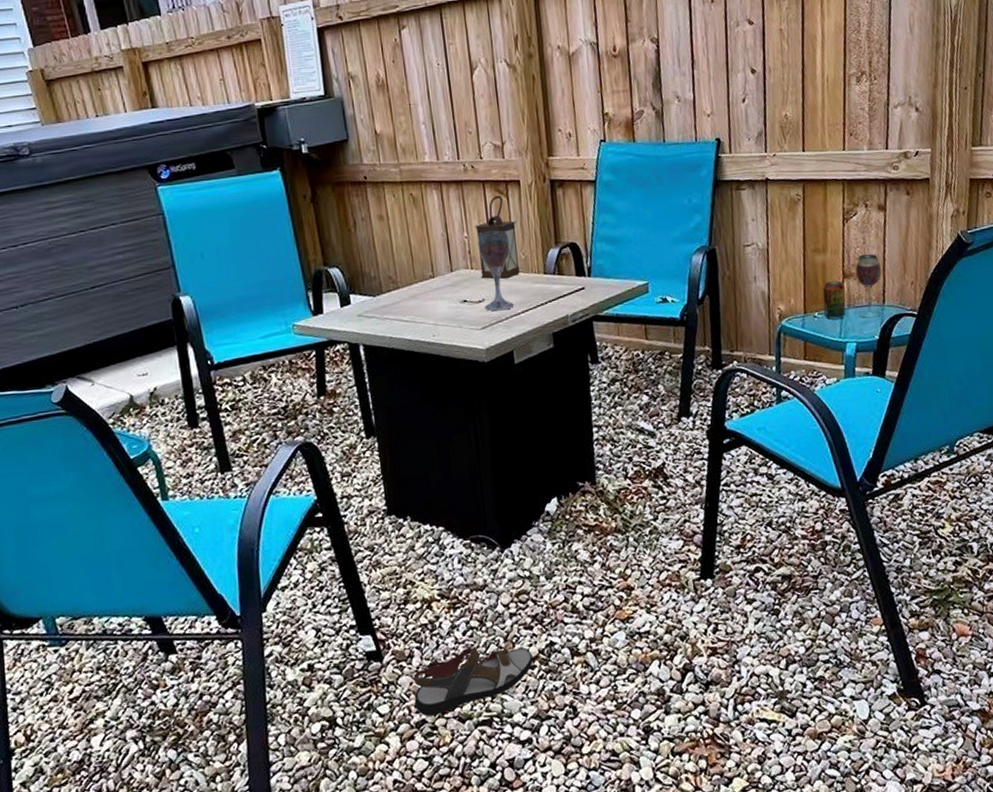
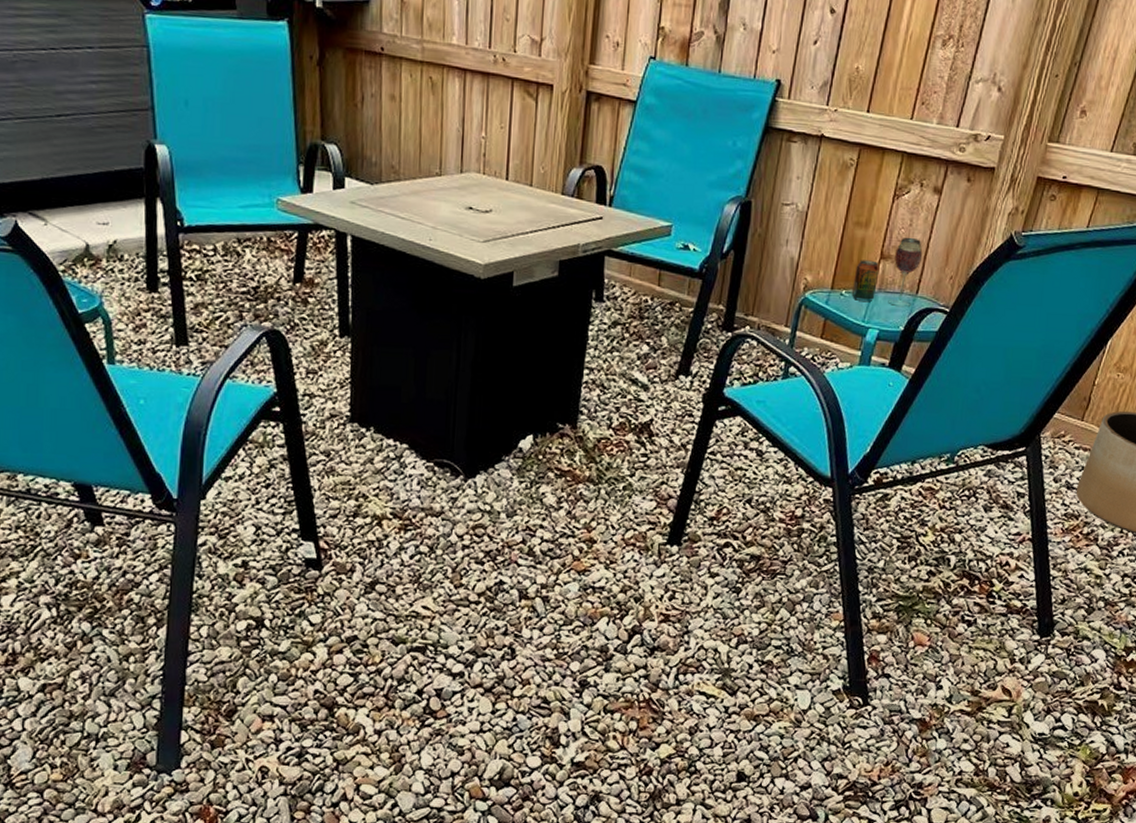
sandal: present [413,647,533,717] -> none [348,572,479,634]
lantern: present [474,195,521,279] -> none [493,97,541,193]
cup: present [477,230,514,311] -> none [491,135,530,226]

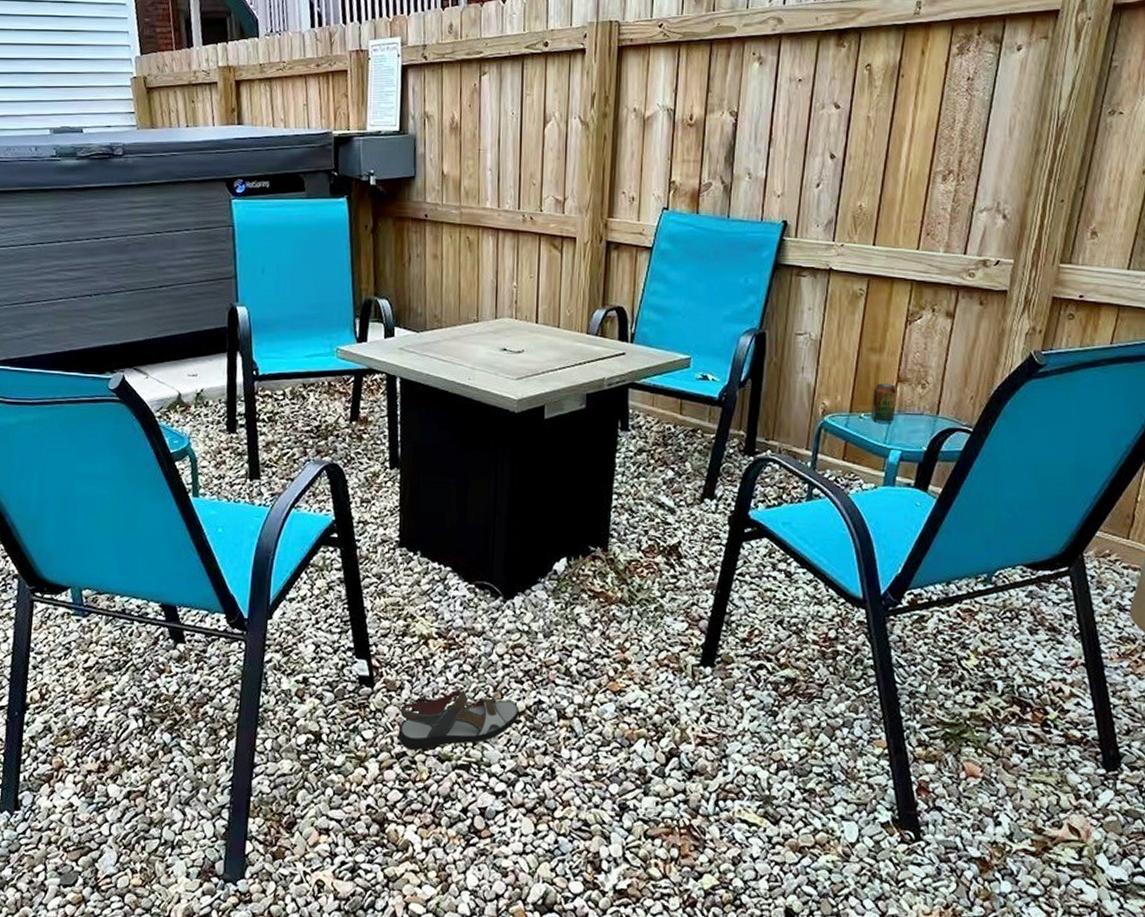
sandal: none [348,572,479,634] -> present [398,690,519,750]
wineglass: present [888,237,923,308] -> none [908,360,940,429]

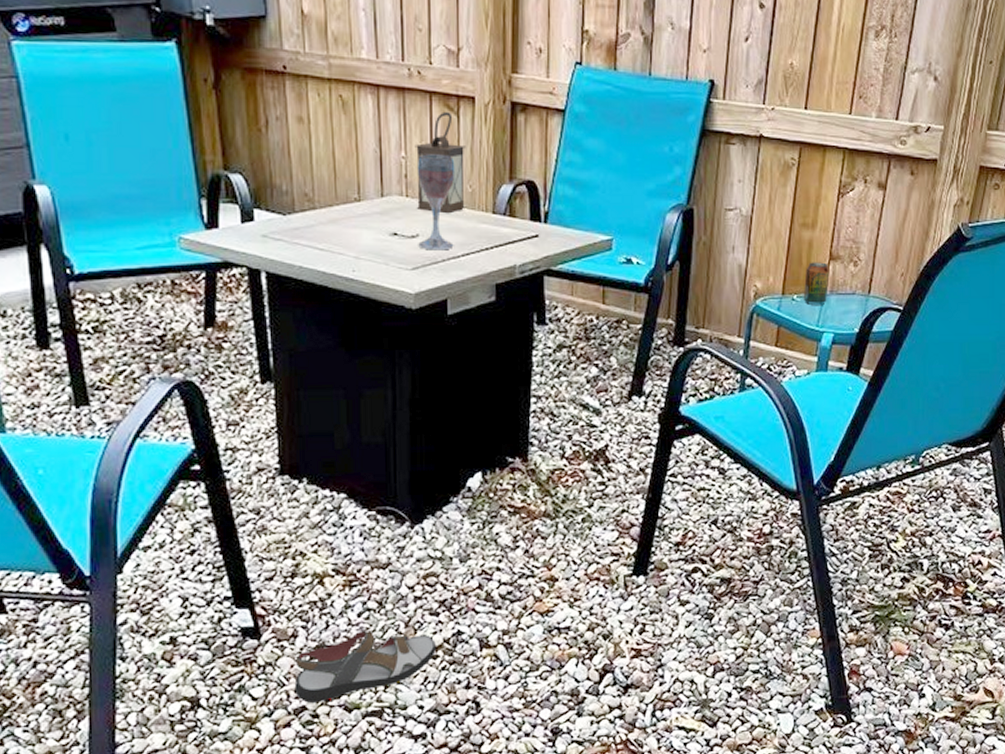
cup: none [523,284,557,364] -> present [416,154,455,251]
lantern: none [524,249,567,334] -> present [414,111,466,214]

